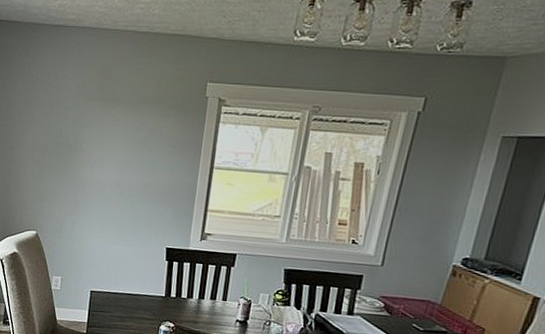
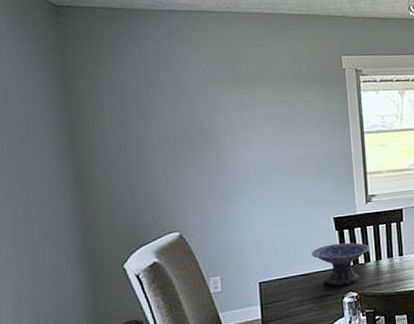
decorative bowl: none [139,272,195,314] -> present [311,242,370,286]

